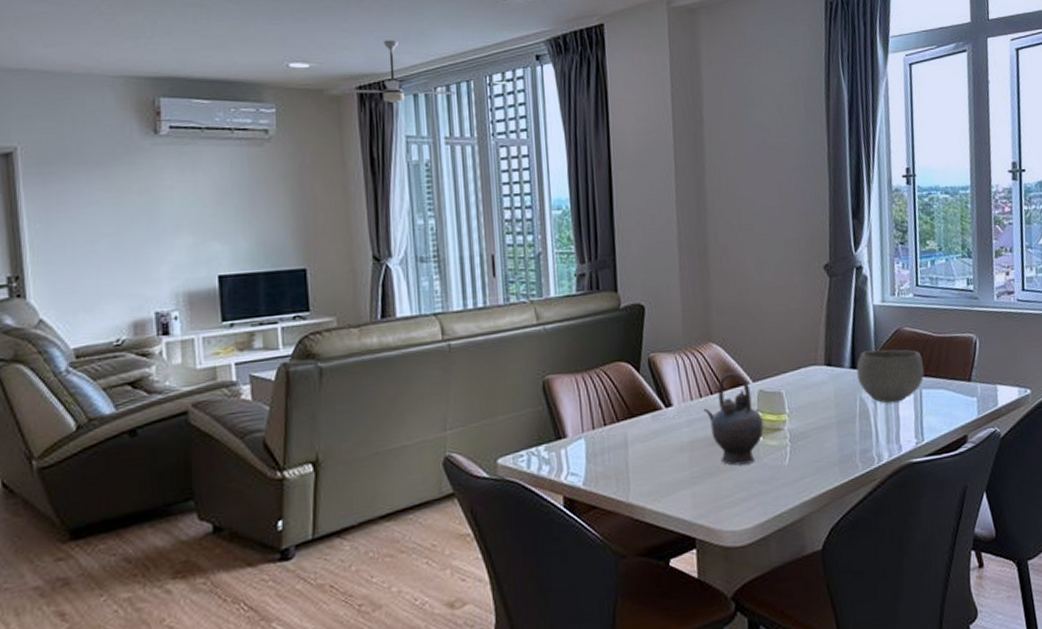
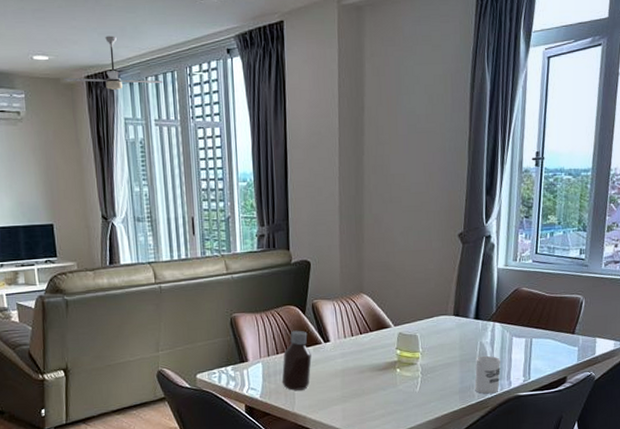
bottle: none [611,393,650,473] -> present [281,330,312,391]
teapot: present [703,372,764,466] -> none [354,318,401,390]
bowl: present [856,349,924,404] -> none [479,305,536,348]
cup: none [856,414,888,464] -> present [474,355,501,394]

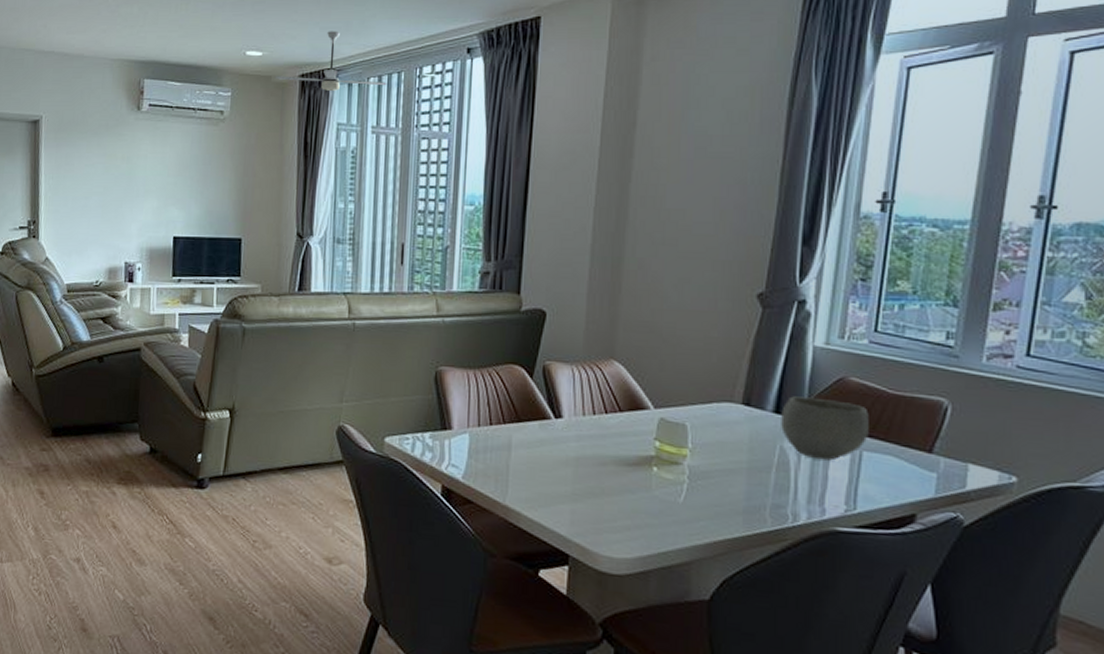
bottle: present [281,330,312,391] -> none [493,397,536,477]
cup: present [474,355,501,394] -> none [768,466,810,523]
bowl: none [479,305,536,348] -> present [781,396,869,461]

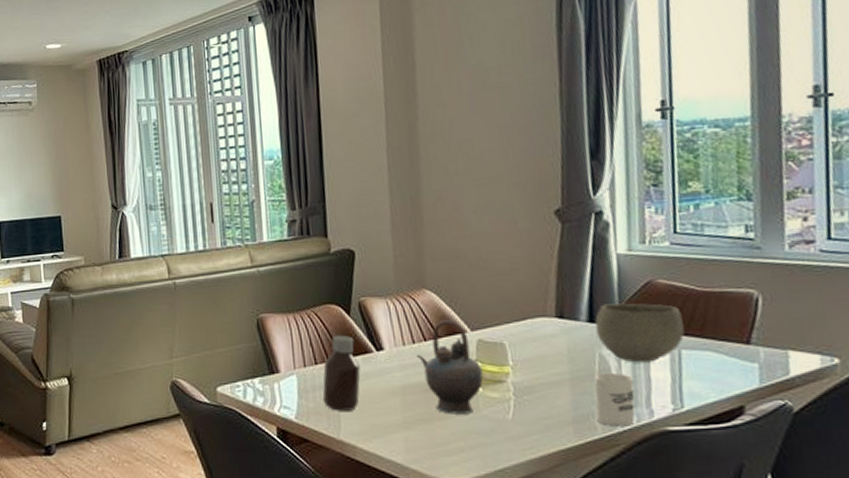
ceiling fan: present [274,31,387,91] -> none [74,16,179,72]
bottle: none [493,397,536,477] -> present [322,335,361,411]
teapot: none [595,394,660,493] -> present [416,320,484,414]
cup: none [768,466,810,523] -> present [594,372,636,427]

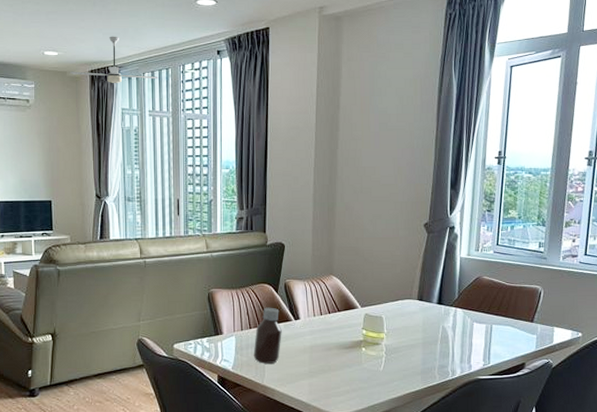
ceiling fan: none [74,16,179,72] -> present [69,36,159,83]
teapot: present [416,320,484,414] -> none [322,299,366,367]
cup: present [594,372,636,427] -> none [436,339,461,376]
bowl: present [595,303,685,363] -> none [442,292,496,333]

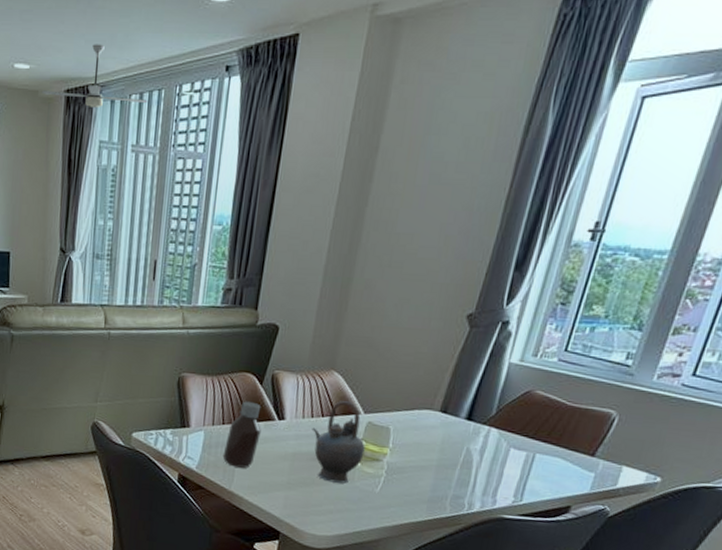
teapot: none [322,299,366,367] -> present [312,401,365,484]

